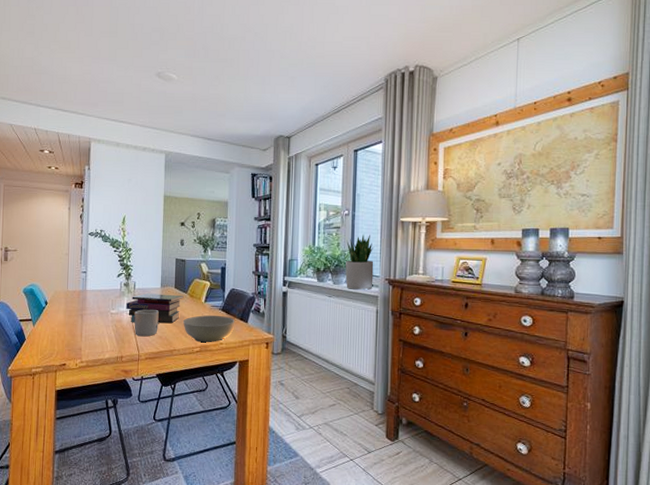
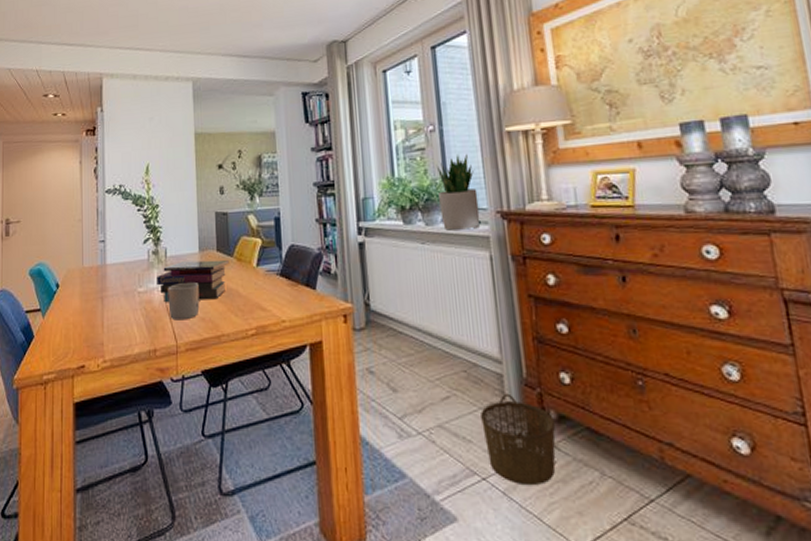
bowl: present [183,315,235,343] -> none [231,282,299,322]
basket: none [355,405,405,465] -> present [480,393,556,485]

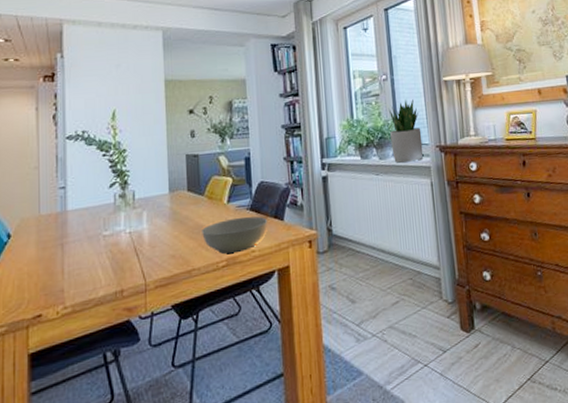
books: present [157,259,230,302] -> none [124,199,200,243]
mug: present [168,281,200,321] -> none [136,221,170,260]
bowl: none [231,282,299,322] -> present [202,216,268,255]
basket: present [480,393,556,485] -> none [423,293,480,365]

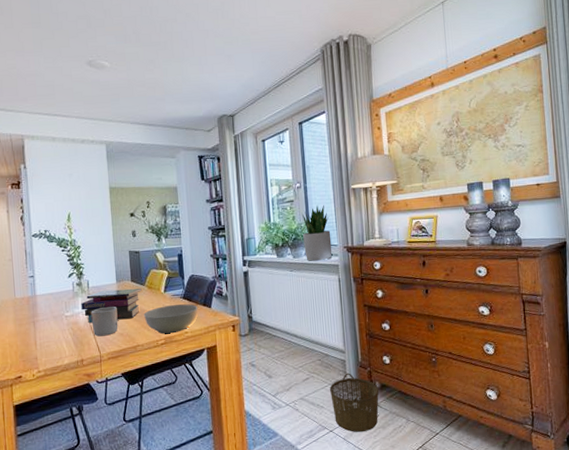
books: none [124,199,200,243] -> present [81,288,142,323]
mug: none [136,221,170,260] -> present [91,306,118,337]
basket: none [423,293,480,365] -> present [330,373,379,432]

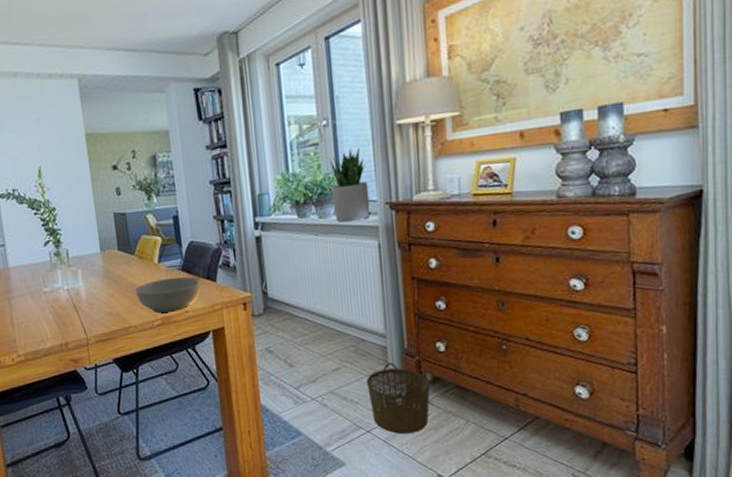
books: present [81,288,142,323] -> none [61,258,132,300]
mug: present [91,306,118,337] -> none [73,280,106,316]

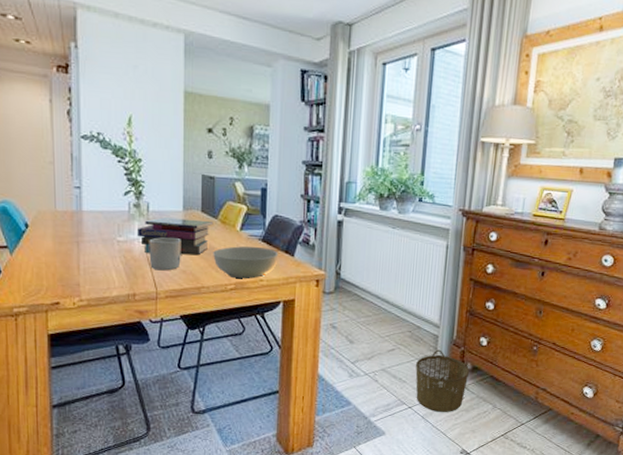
books: none [61,258,132,300] -> present [137,217,214,256]
mug: none [73,280,106,316] -> present [149,237,181,271]
planter: present [329,148,370,222] -> none [413,154,449,221]

